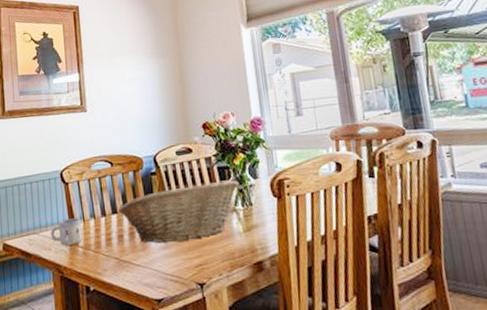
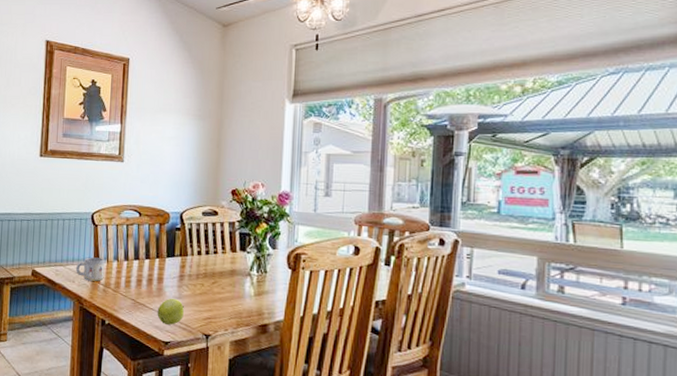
fruit basket: present [119,179,239,244] -> none [141,243,258,296]
apple: none [144,249,173,280] -> present [157,298,184,325]

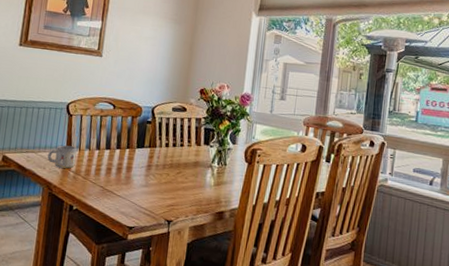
apple: present [157,298,184,325] -> none [124,186,150,211]

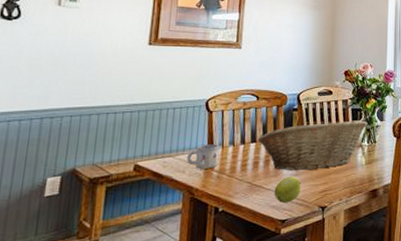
fruit basket: none [112,136,220,185] -> present [258,119,368,171]
apple: none [124,186,150,211] -> present [274,176,301,203]

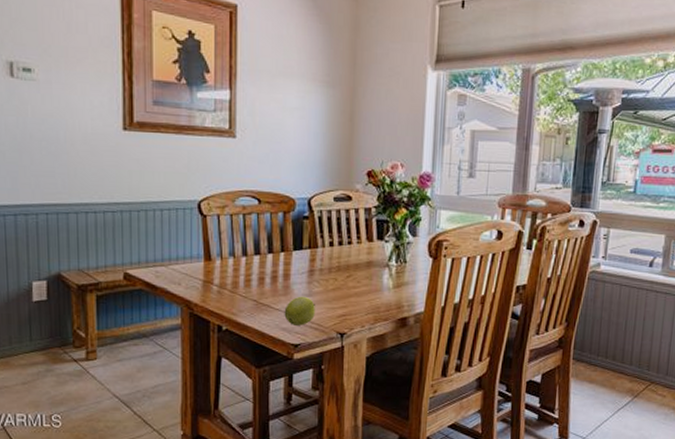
mug: present [187,144,220,169] -> none [182,254,218,282]
fruit basket: present [258,119,368,171] -> none [262,233,397,291]

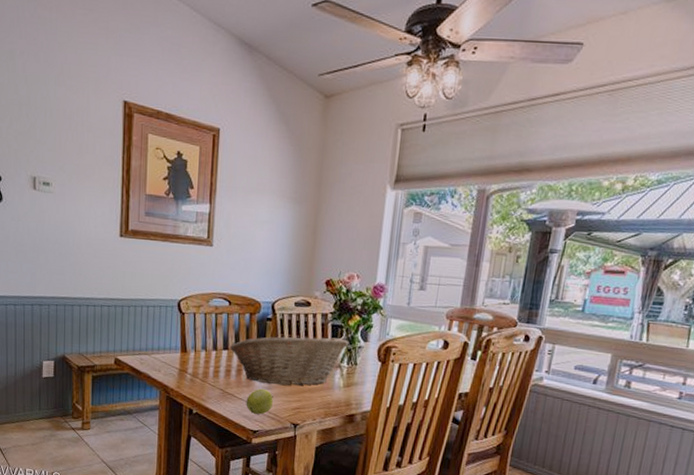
fruit basket: none [262,233,397,291] -> present [230,334,349,386]

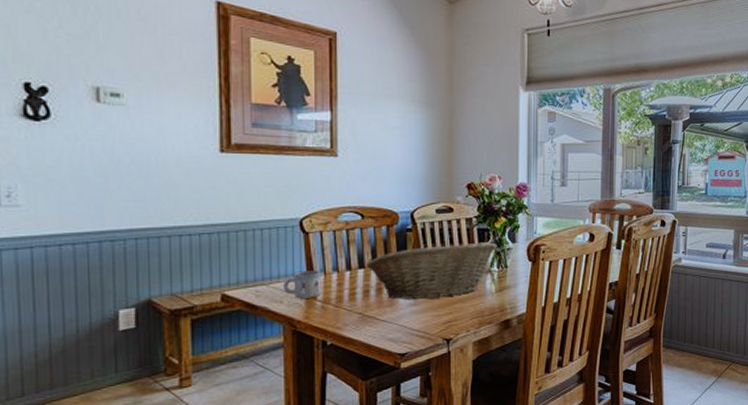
mug: none [162,346,192,371] -> present [284,270,322,299]
apple: present [246,388,273,415] -> none [390,305,421,335]

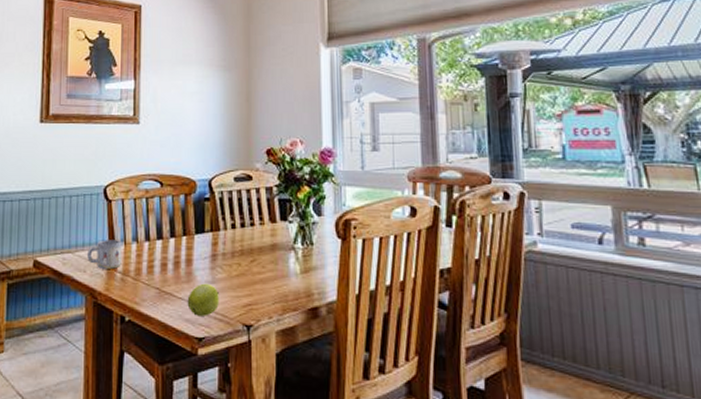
fruit basket: present [367,241,497,300] -> none [165,213,301,278]
apple: none [390,305,421,335] -> present [187,283,219,316]

